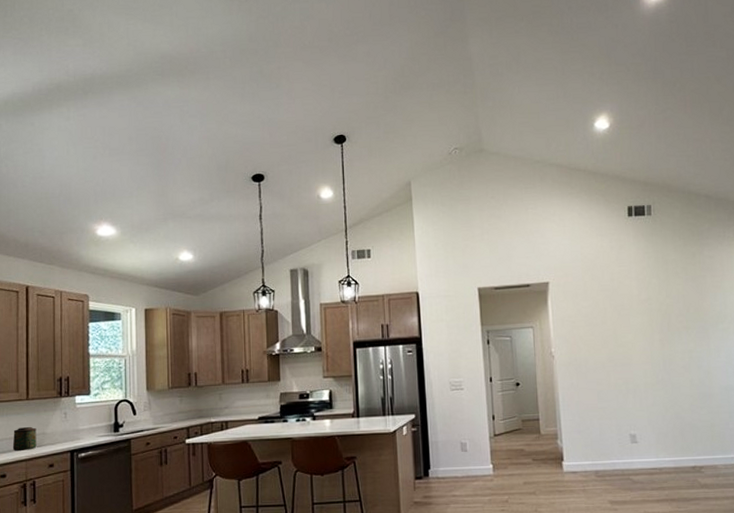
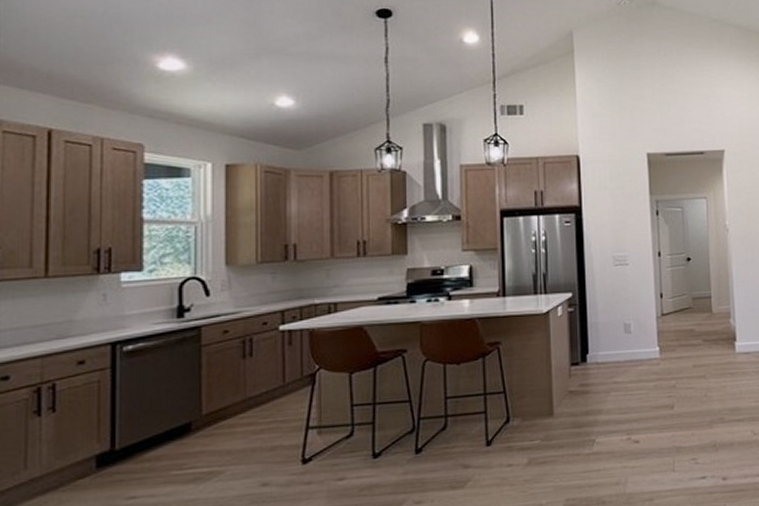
canister: present [12,426,37,451] -> none [20,312,60,345]

